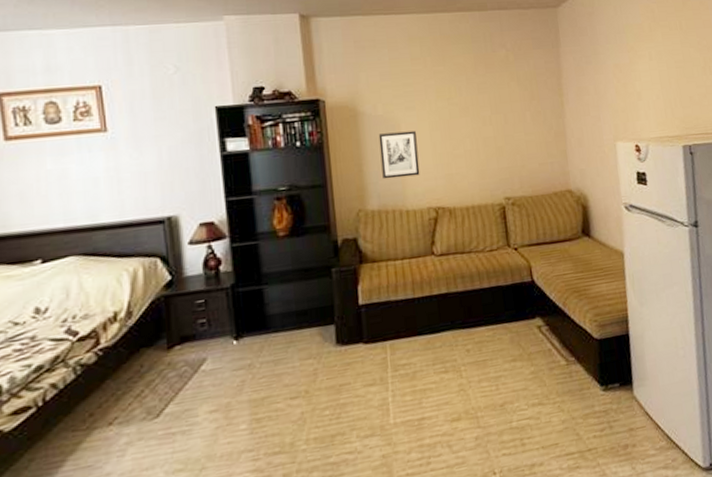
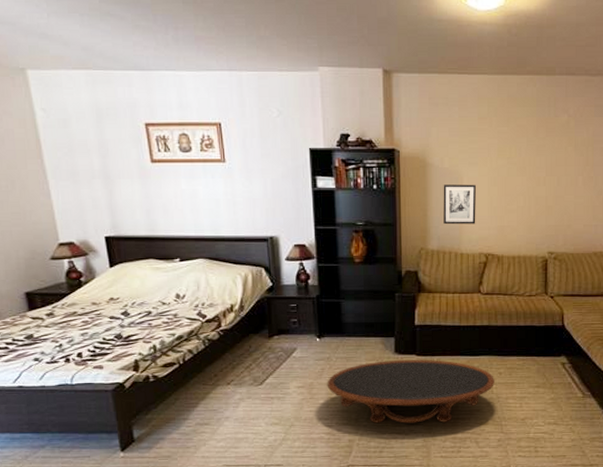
coffee table: none [249,344,463,445] -> present [327,359,494,423]

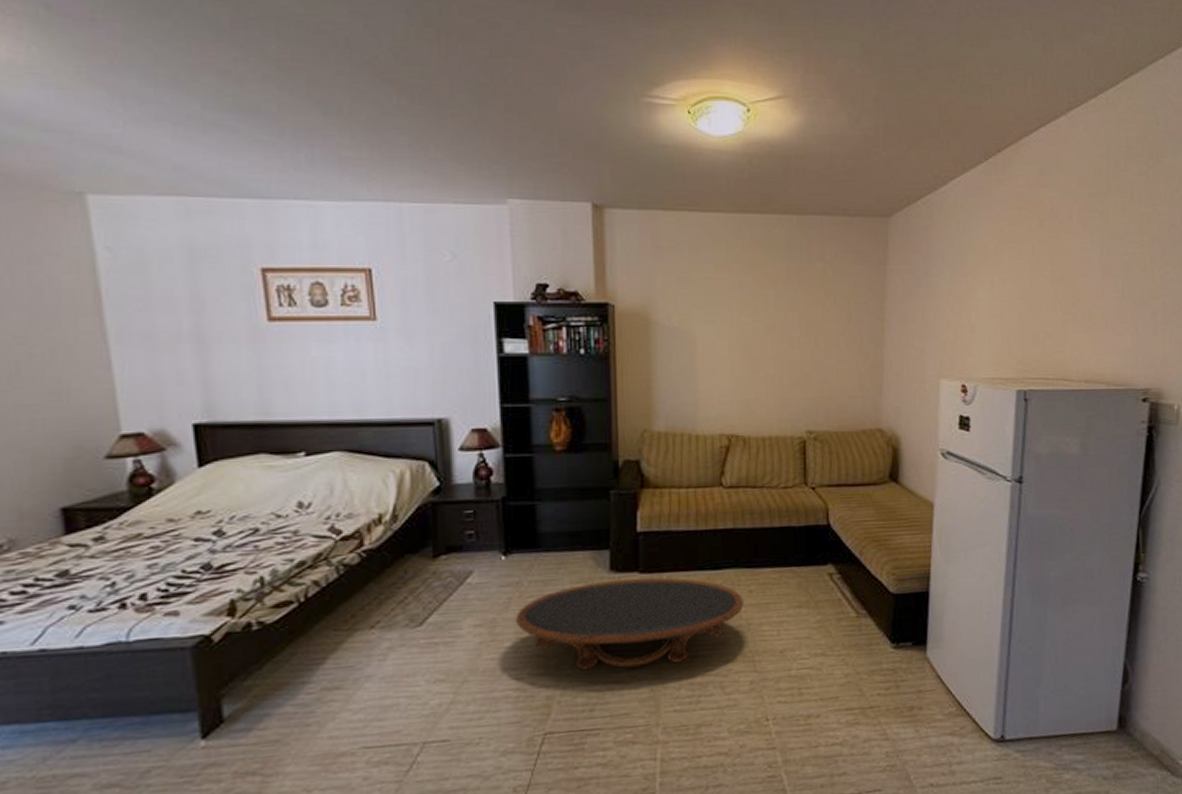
wall art: present [443,184,476,225] -> none [671,347,715,399]

